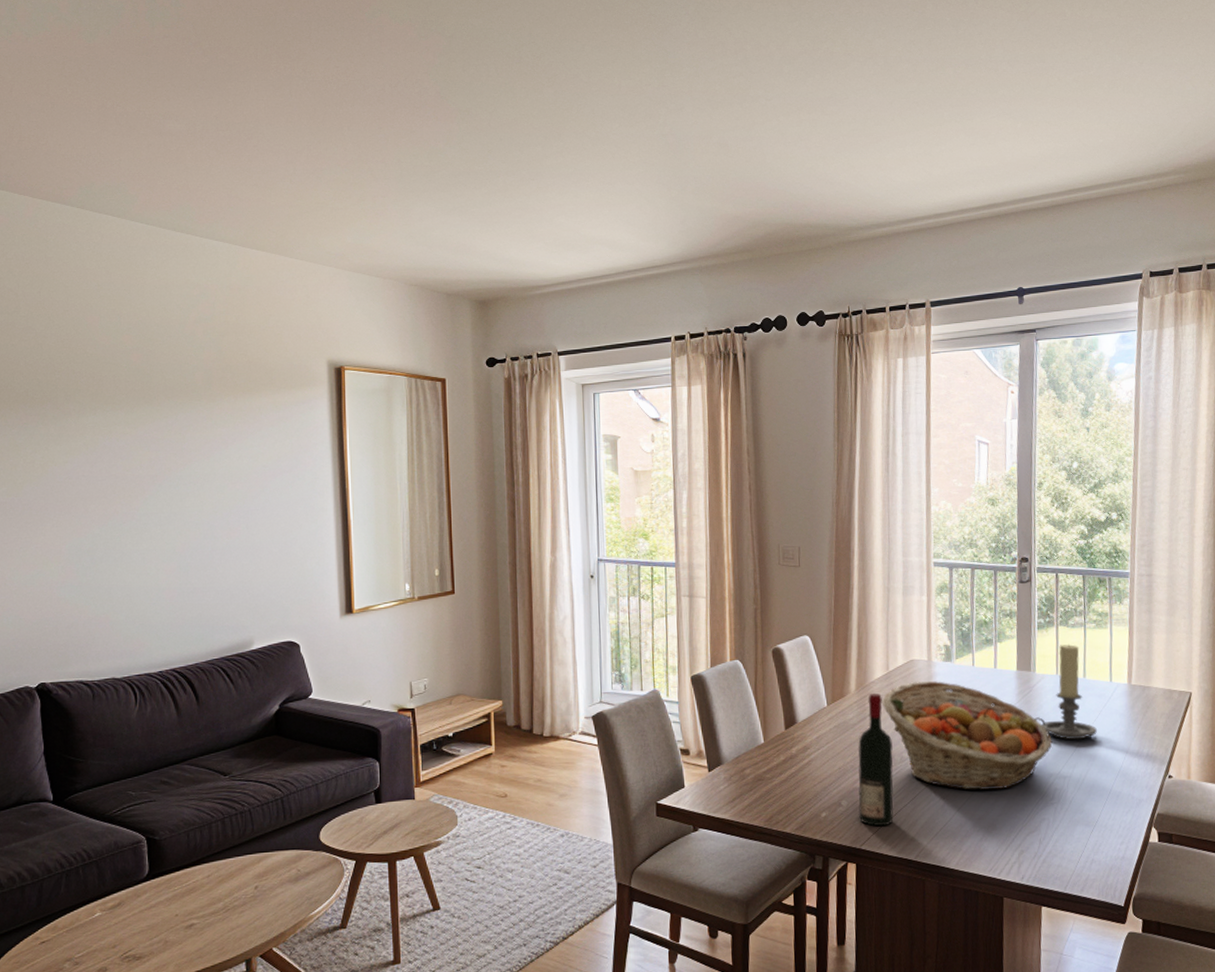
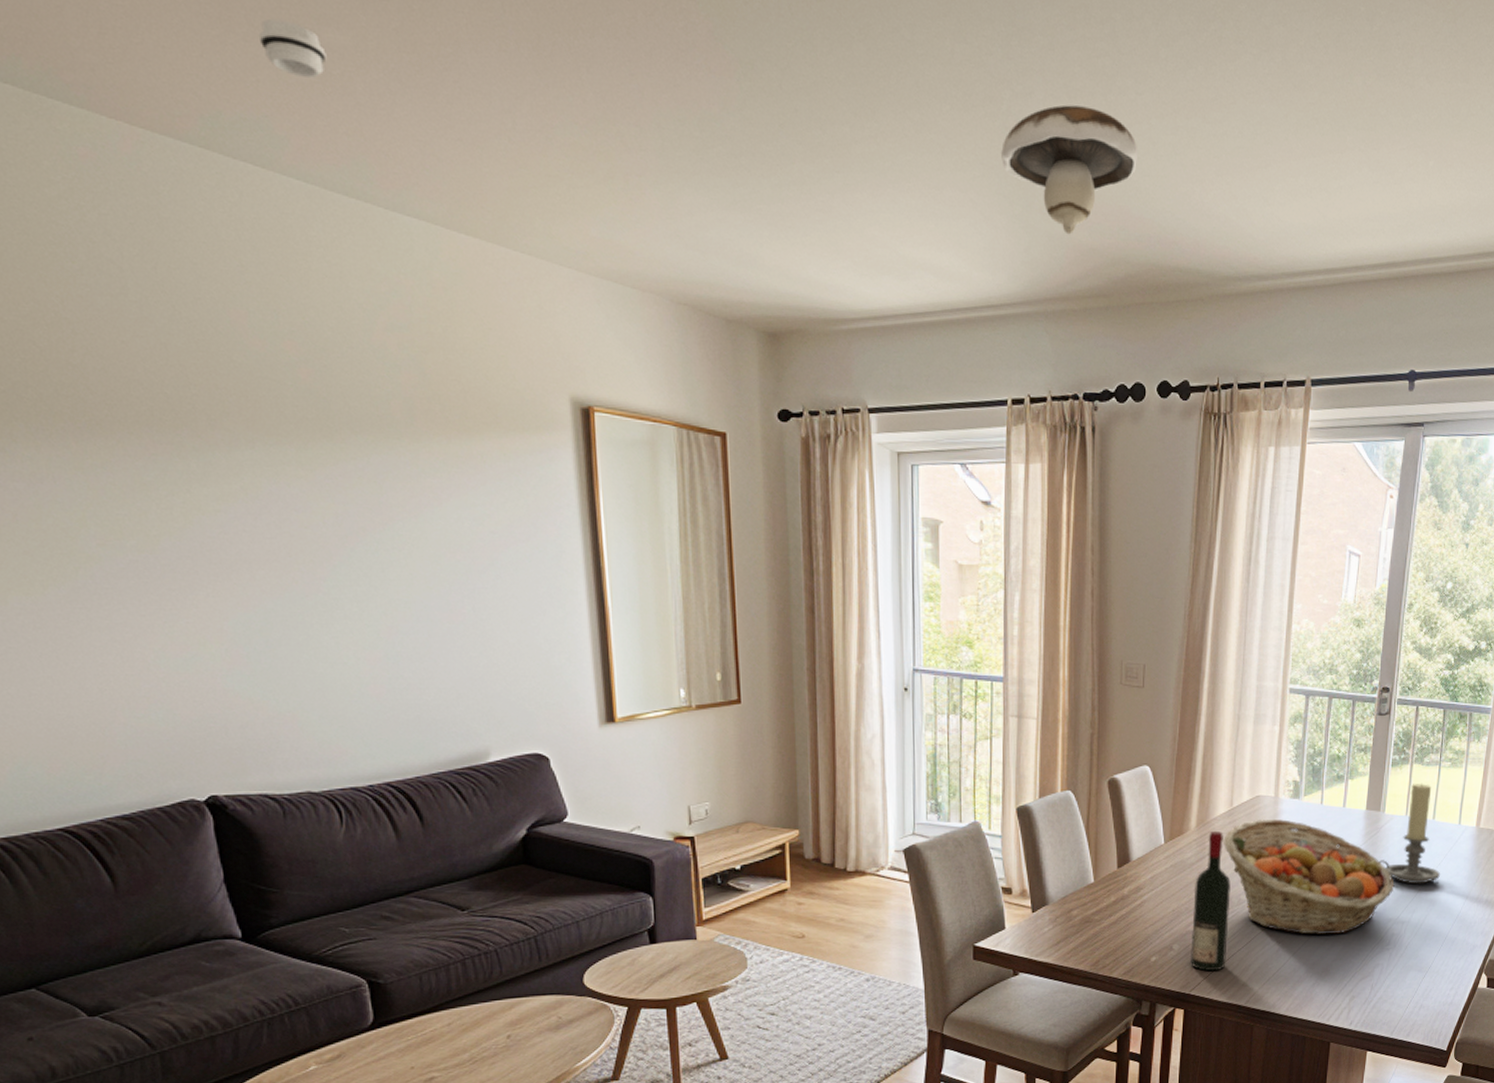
smoke detector: none [123,118,168,154] -> present [258,18,327,78]
mushroom: none [660,113,771,208] -> present [1001,105,1138,235]

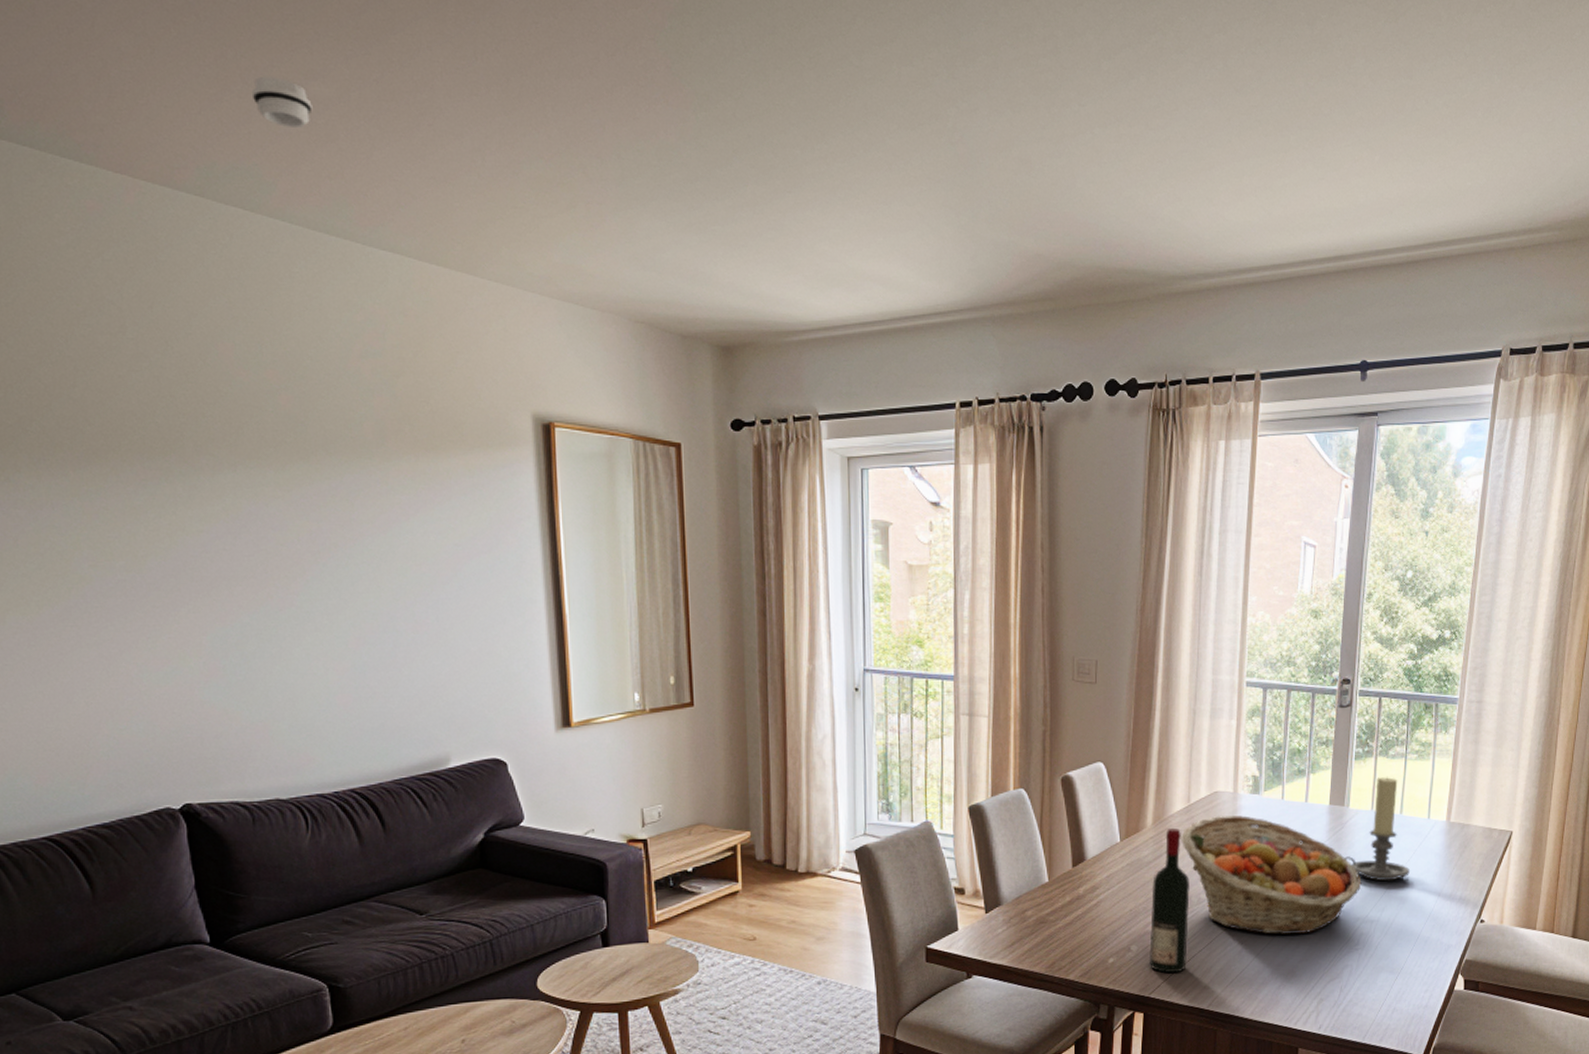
mushroom: present [1001,105,1138,235] -> none [947,119,1082,242]

